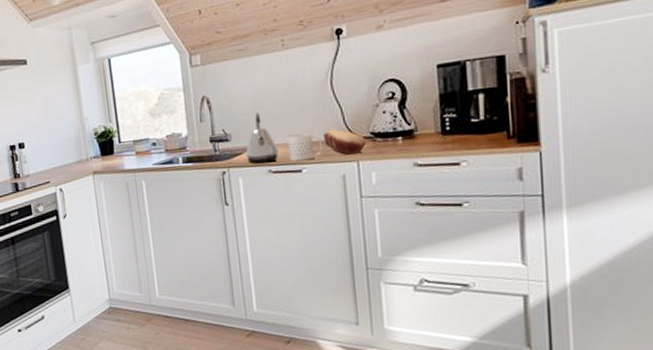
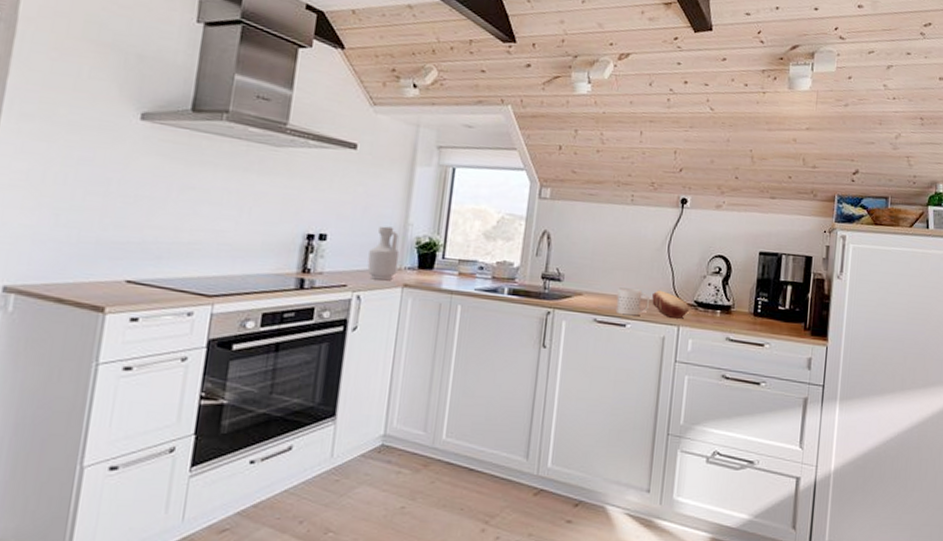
ceramic jug: none [59,124,86,173] -> present [367,226,400,281]
kettle: present [245,113,279,165] -> none [574,259,608,313]

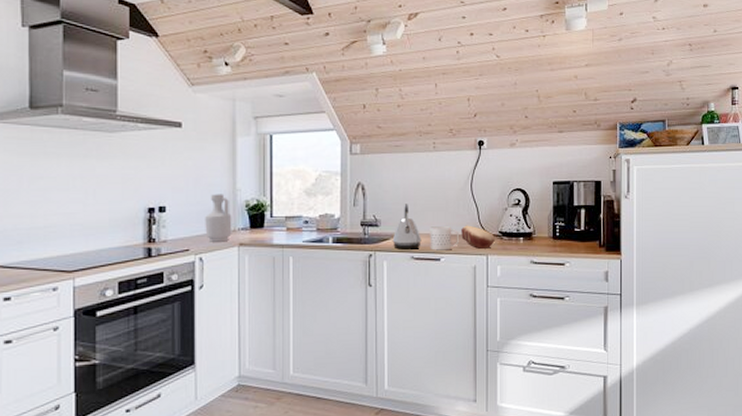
kettle: none [574,259,608,313] -> present [392,204,422,251]

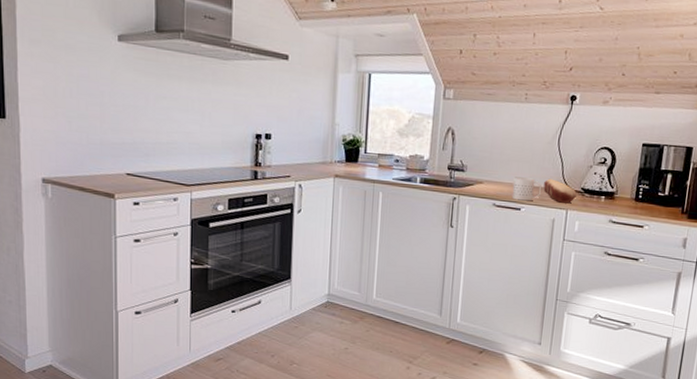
ceramic jug: present [205,194,232,242] -> none [305,126,330,172]
kettle: present [392,204,422,251] -> none [476,152,505,198]

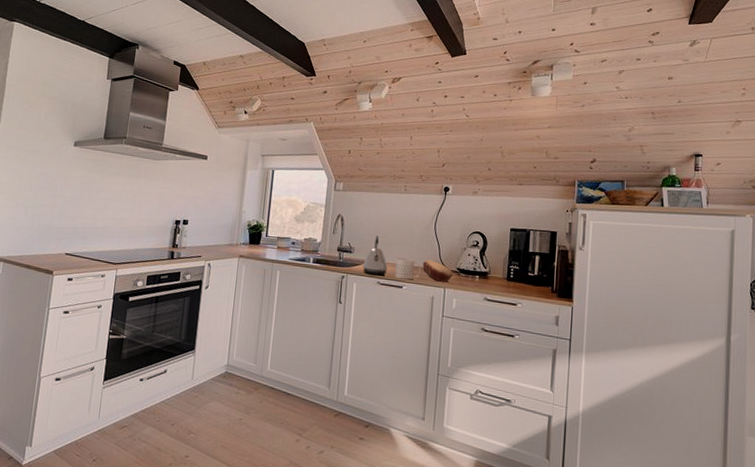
kettle: none [476,152,505,198] -> present [362,236,388,277]

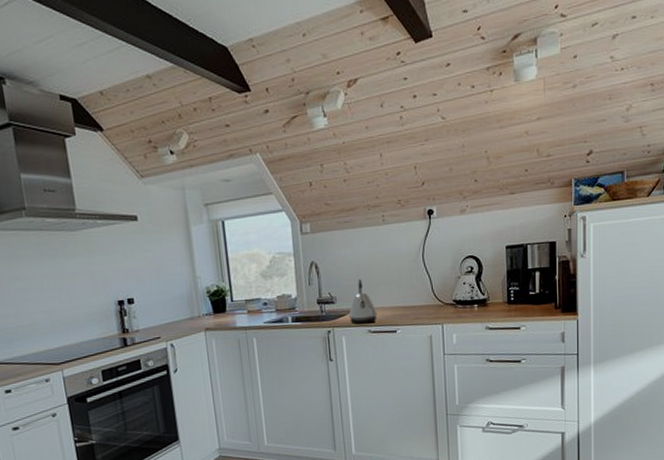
mug: present [394,257,421,280] -> none [384,298,414,323]
bread loaf: present [423,259,453,282] -> none [415,296,449,319]

